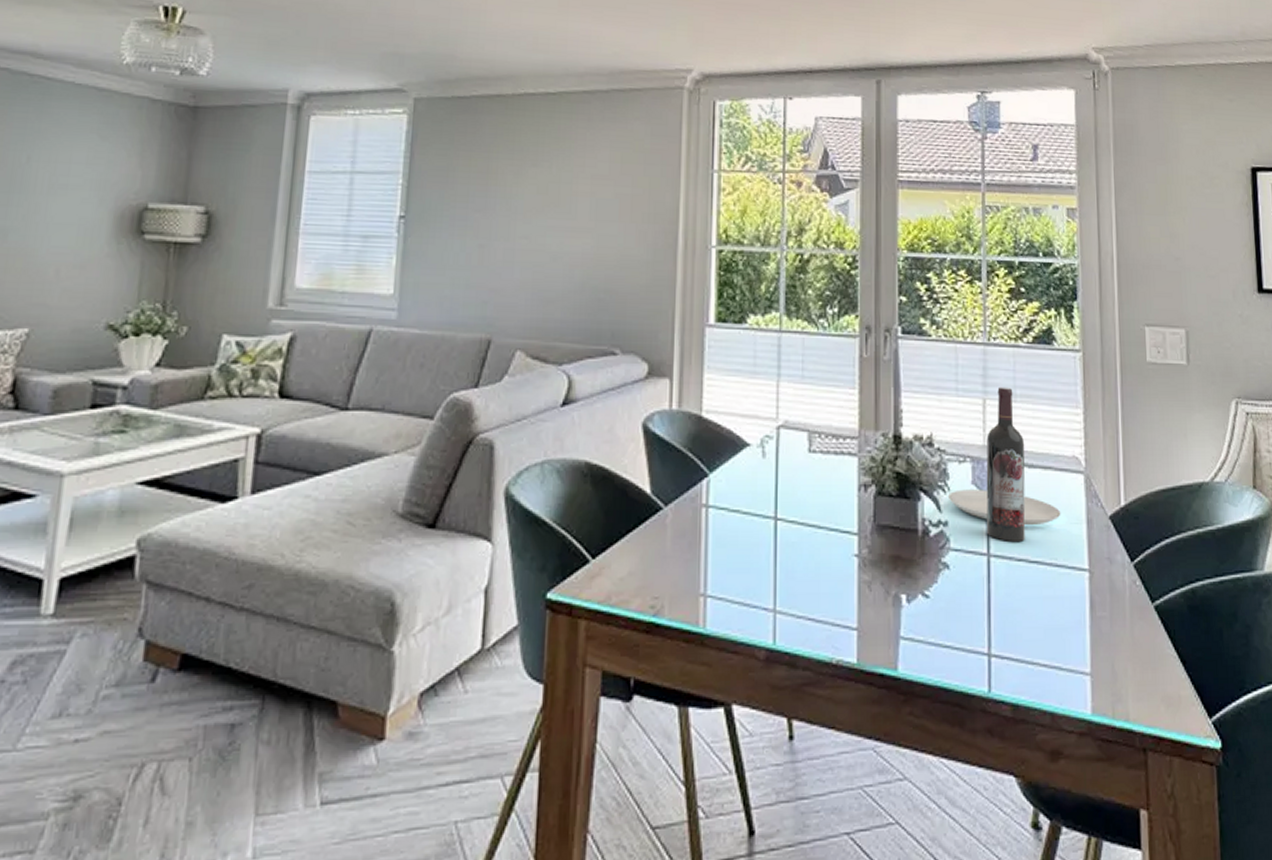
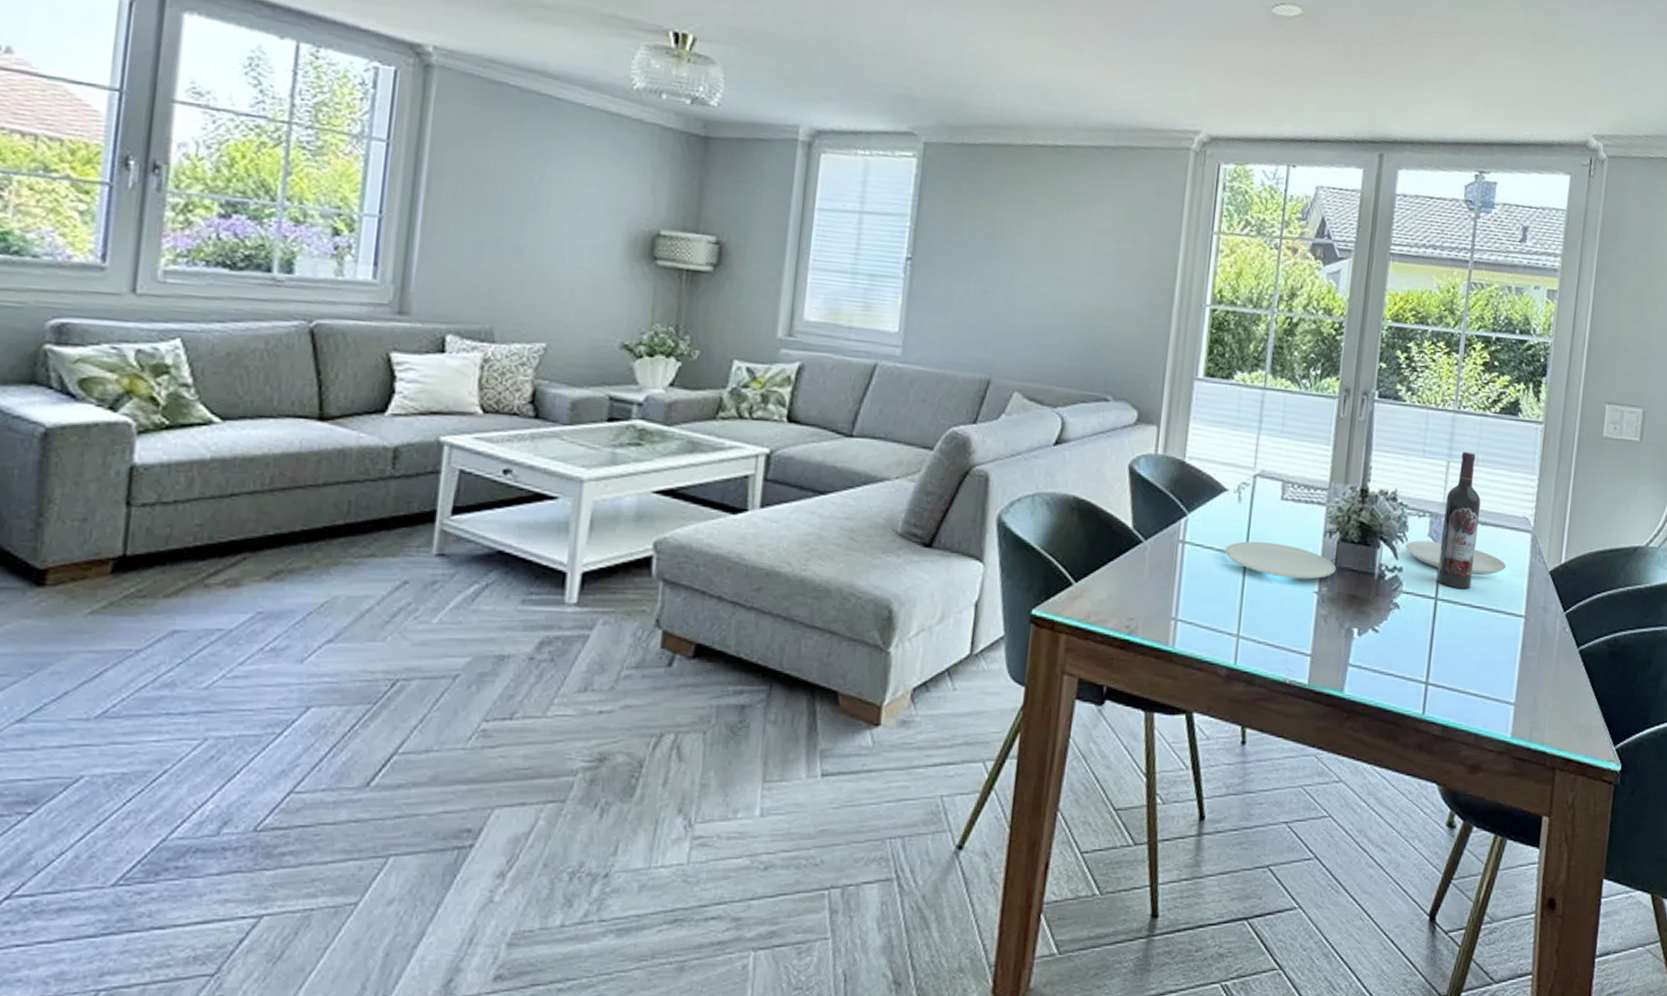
plate: none [753,502,876,541] -> present [1225,541,1336,580]

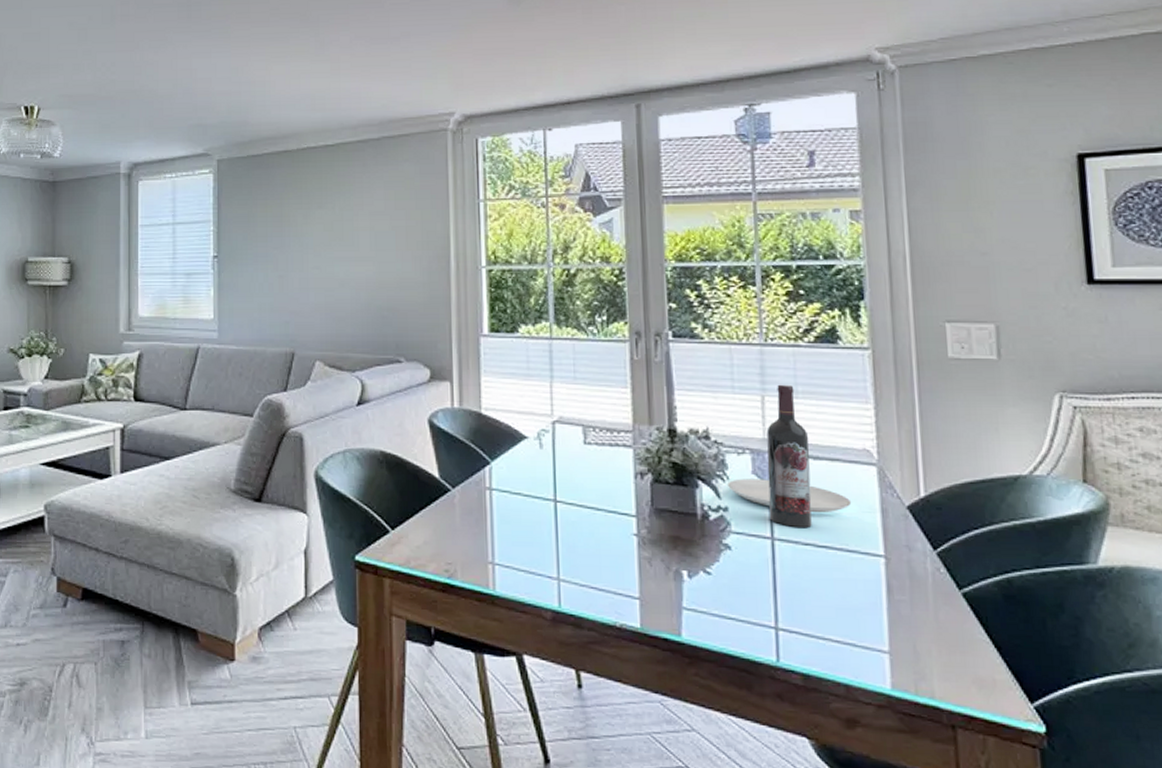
plate: present [1225,541,1336,580] -> none [533,486,654,522]

